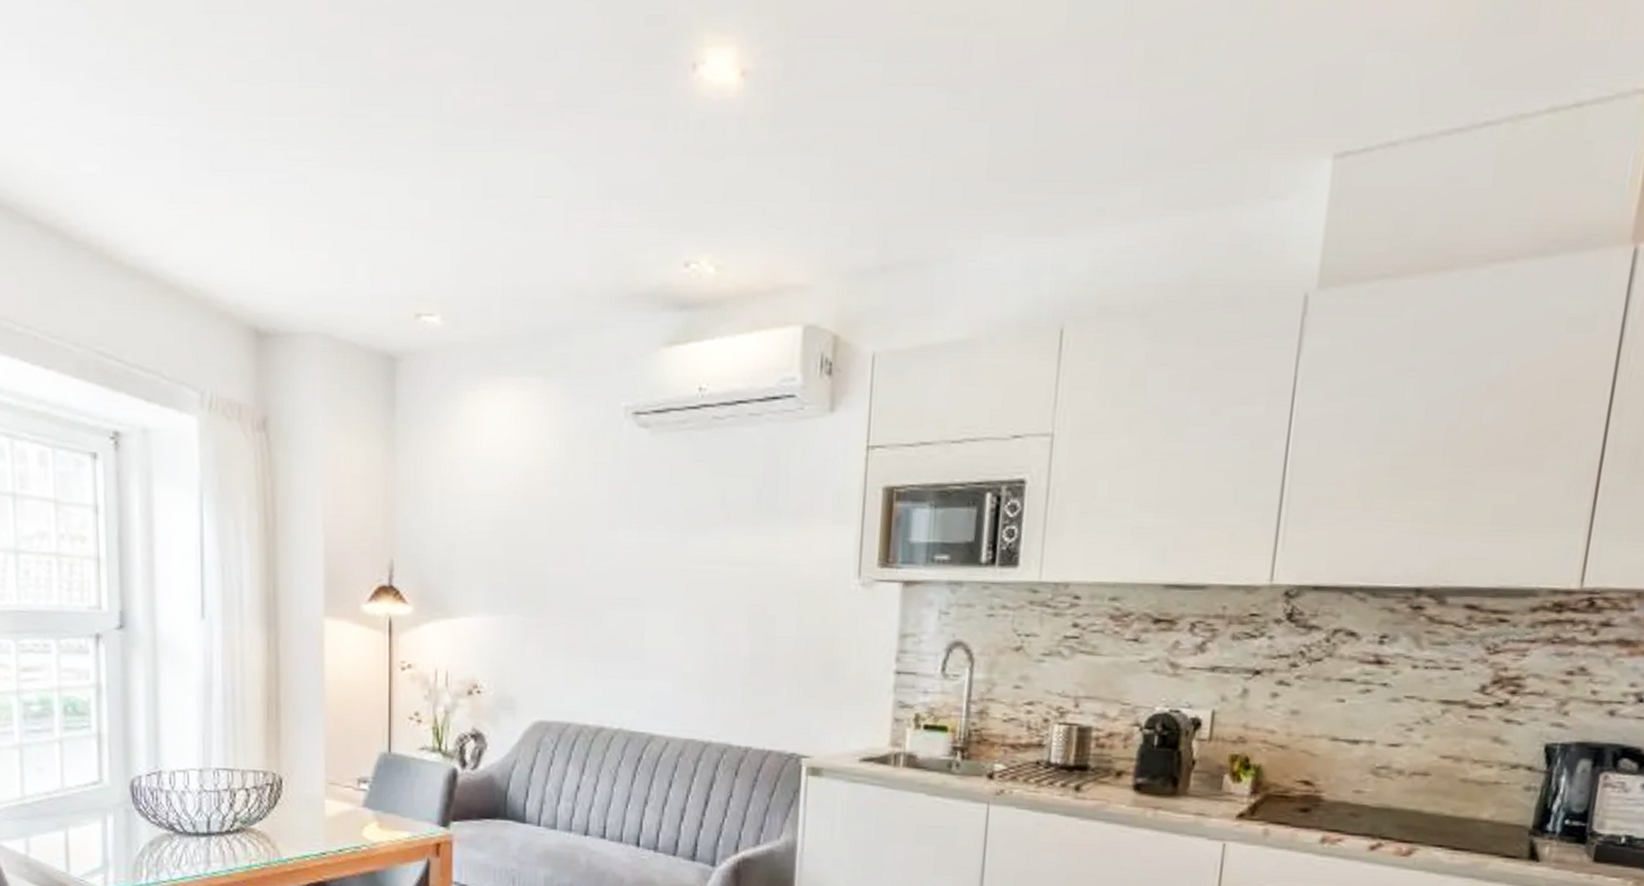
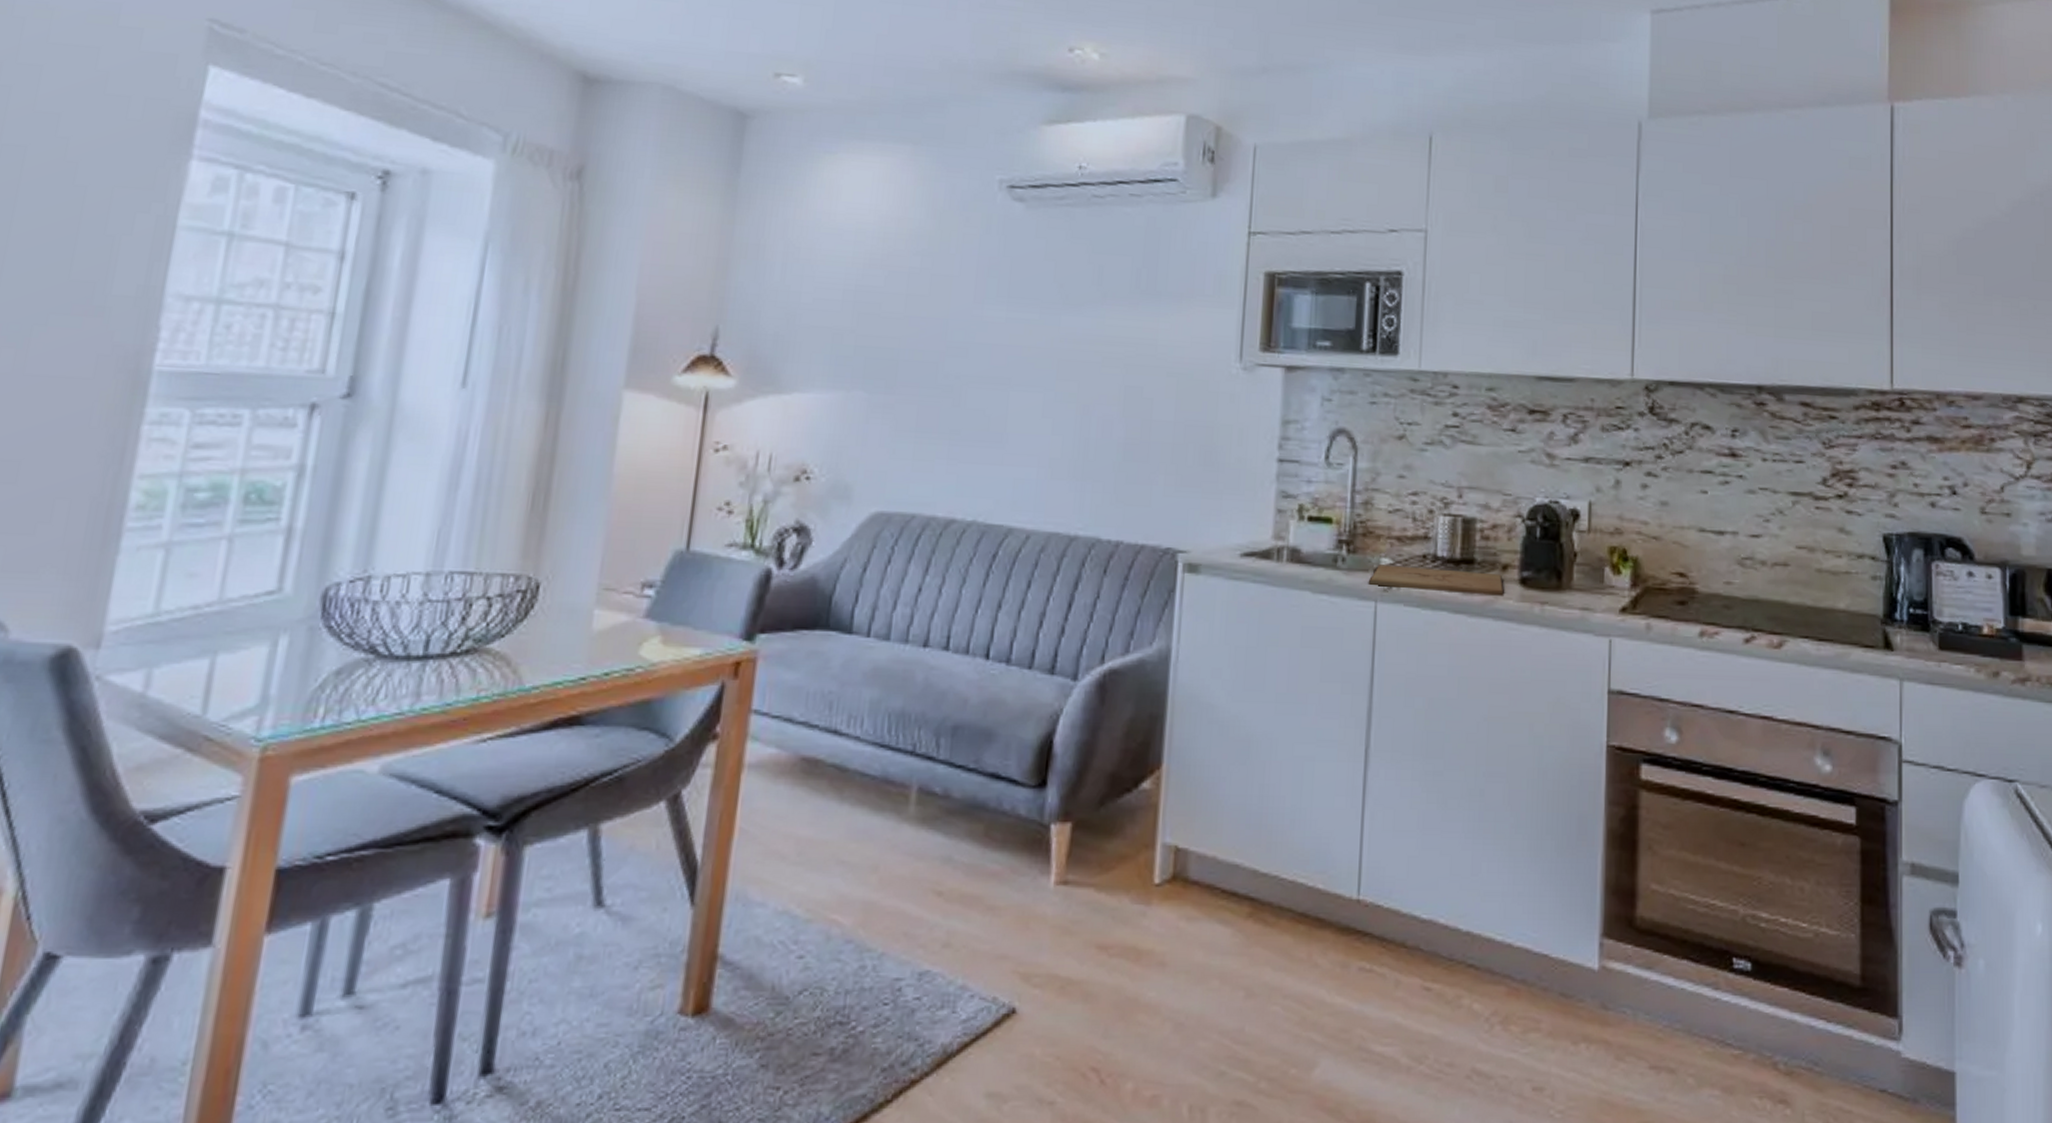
cutting board: none [982,770,1117,802] -> present [1369,564,1504,597]

